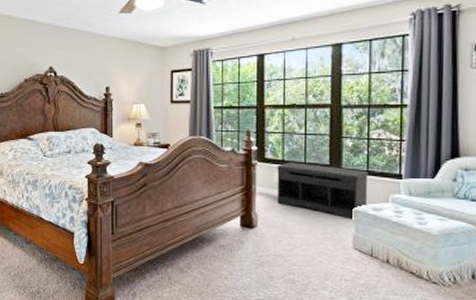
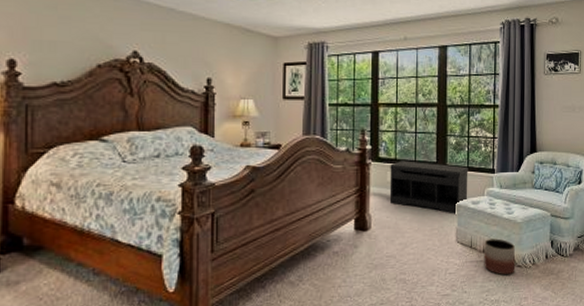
planter: none [388,249,430,291] -> present [484,238,516,276]

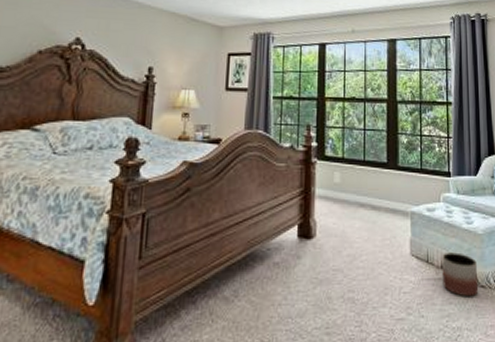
bench: present [389,161,468,214] -> none [336,160,422,223]

